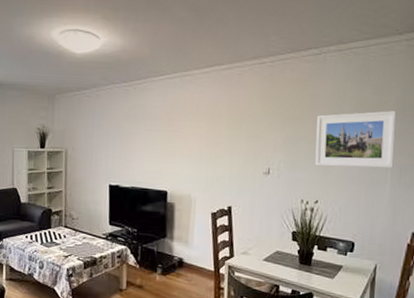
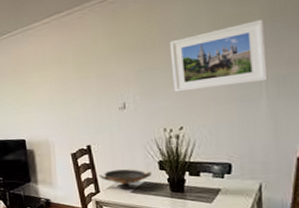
decorative bowl: none [235,235,284,258] -> present [99,169,152,190]

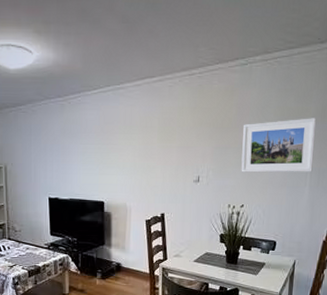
decorative bowl: present [99,169,152,190] -> none [168,239,213,259]

